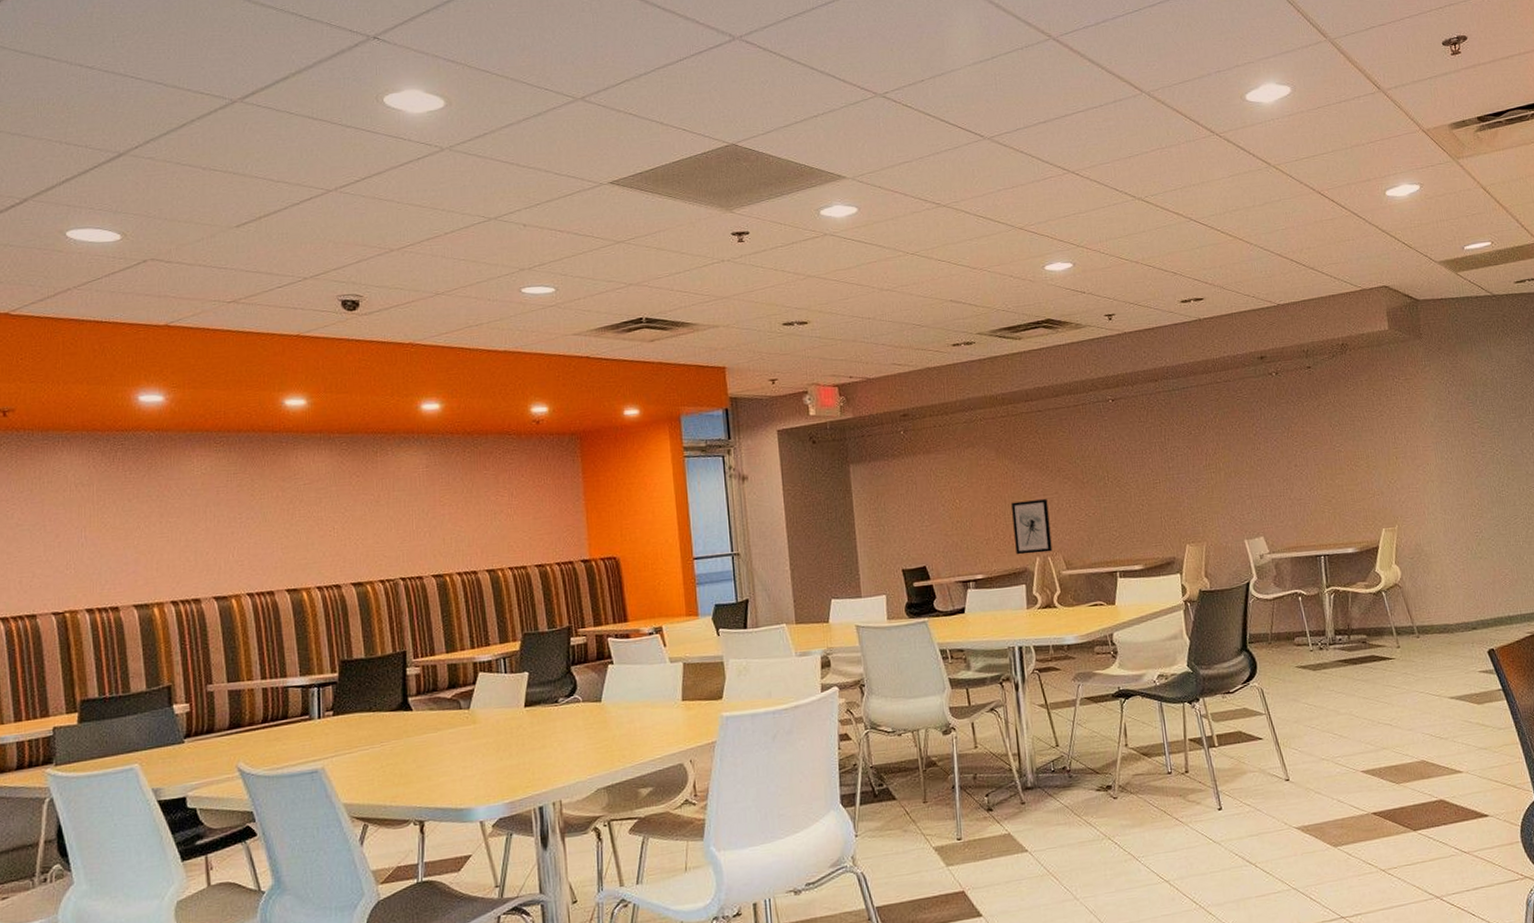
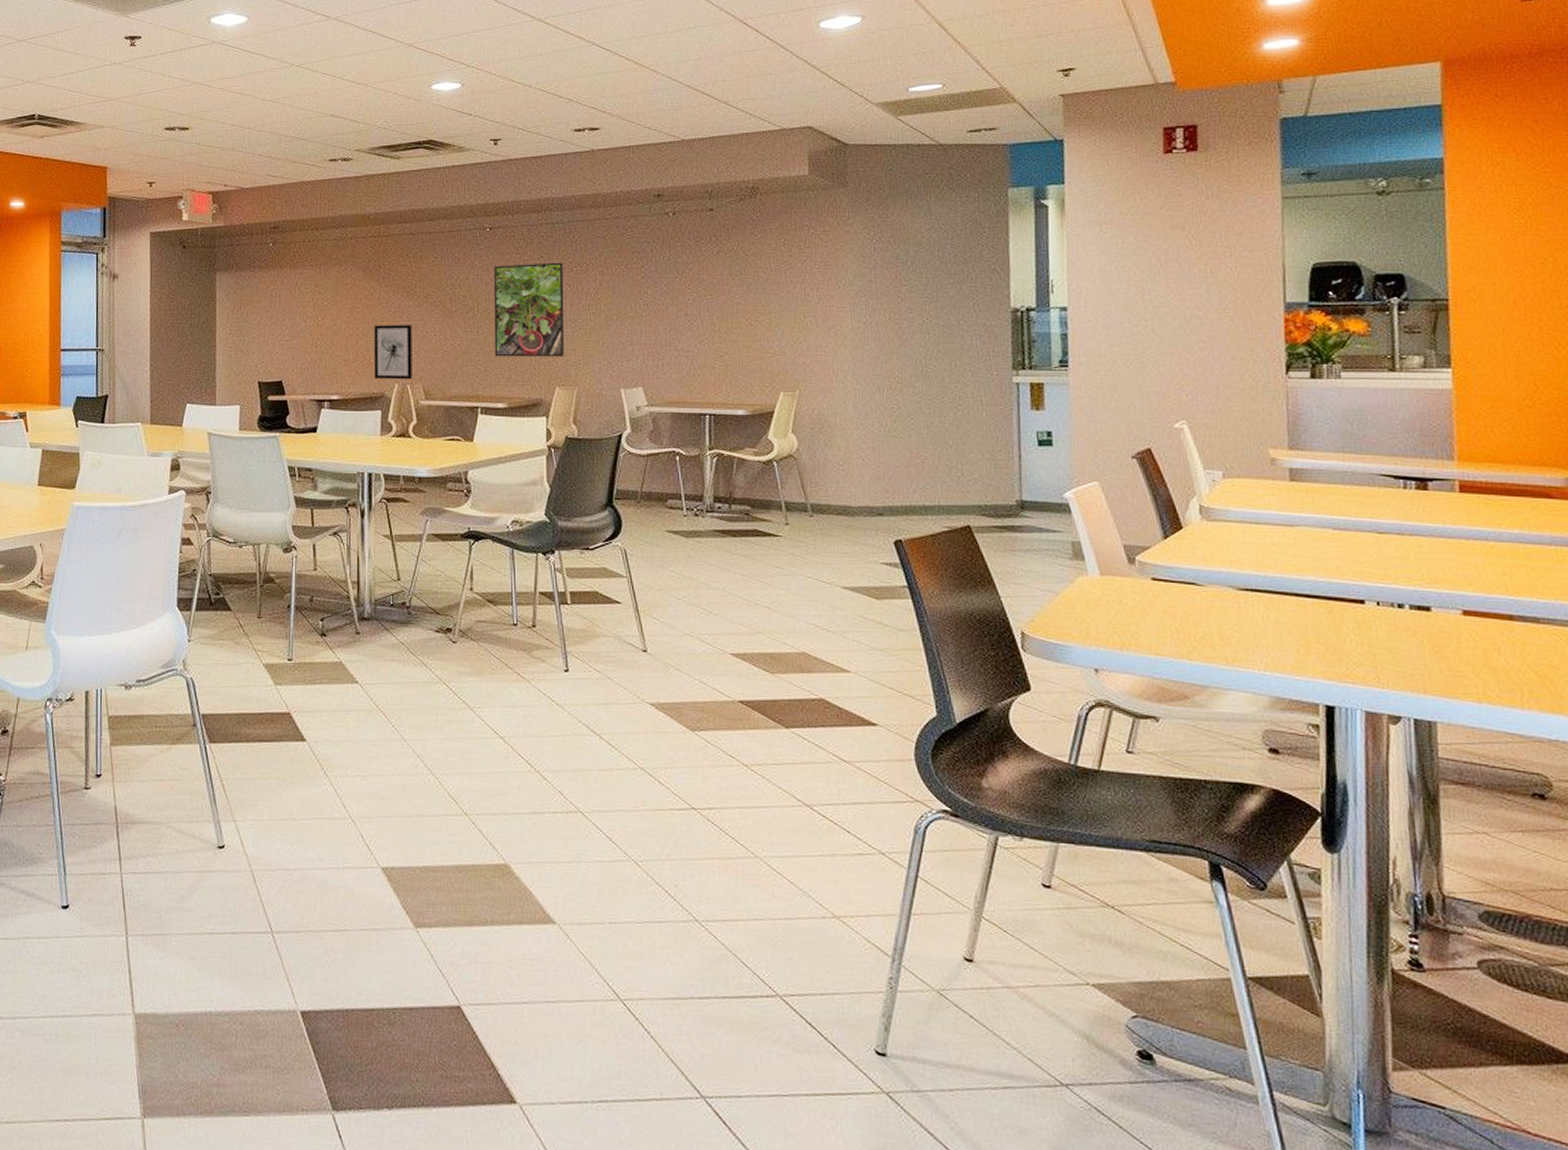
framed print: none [1119,426,1191,522] -> present [494,262,565,357]

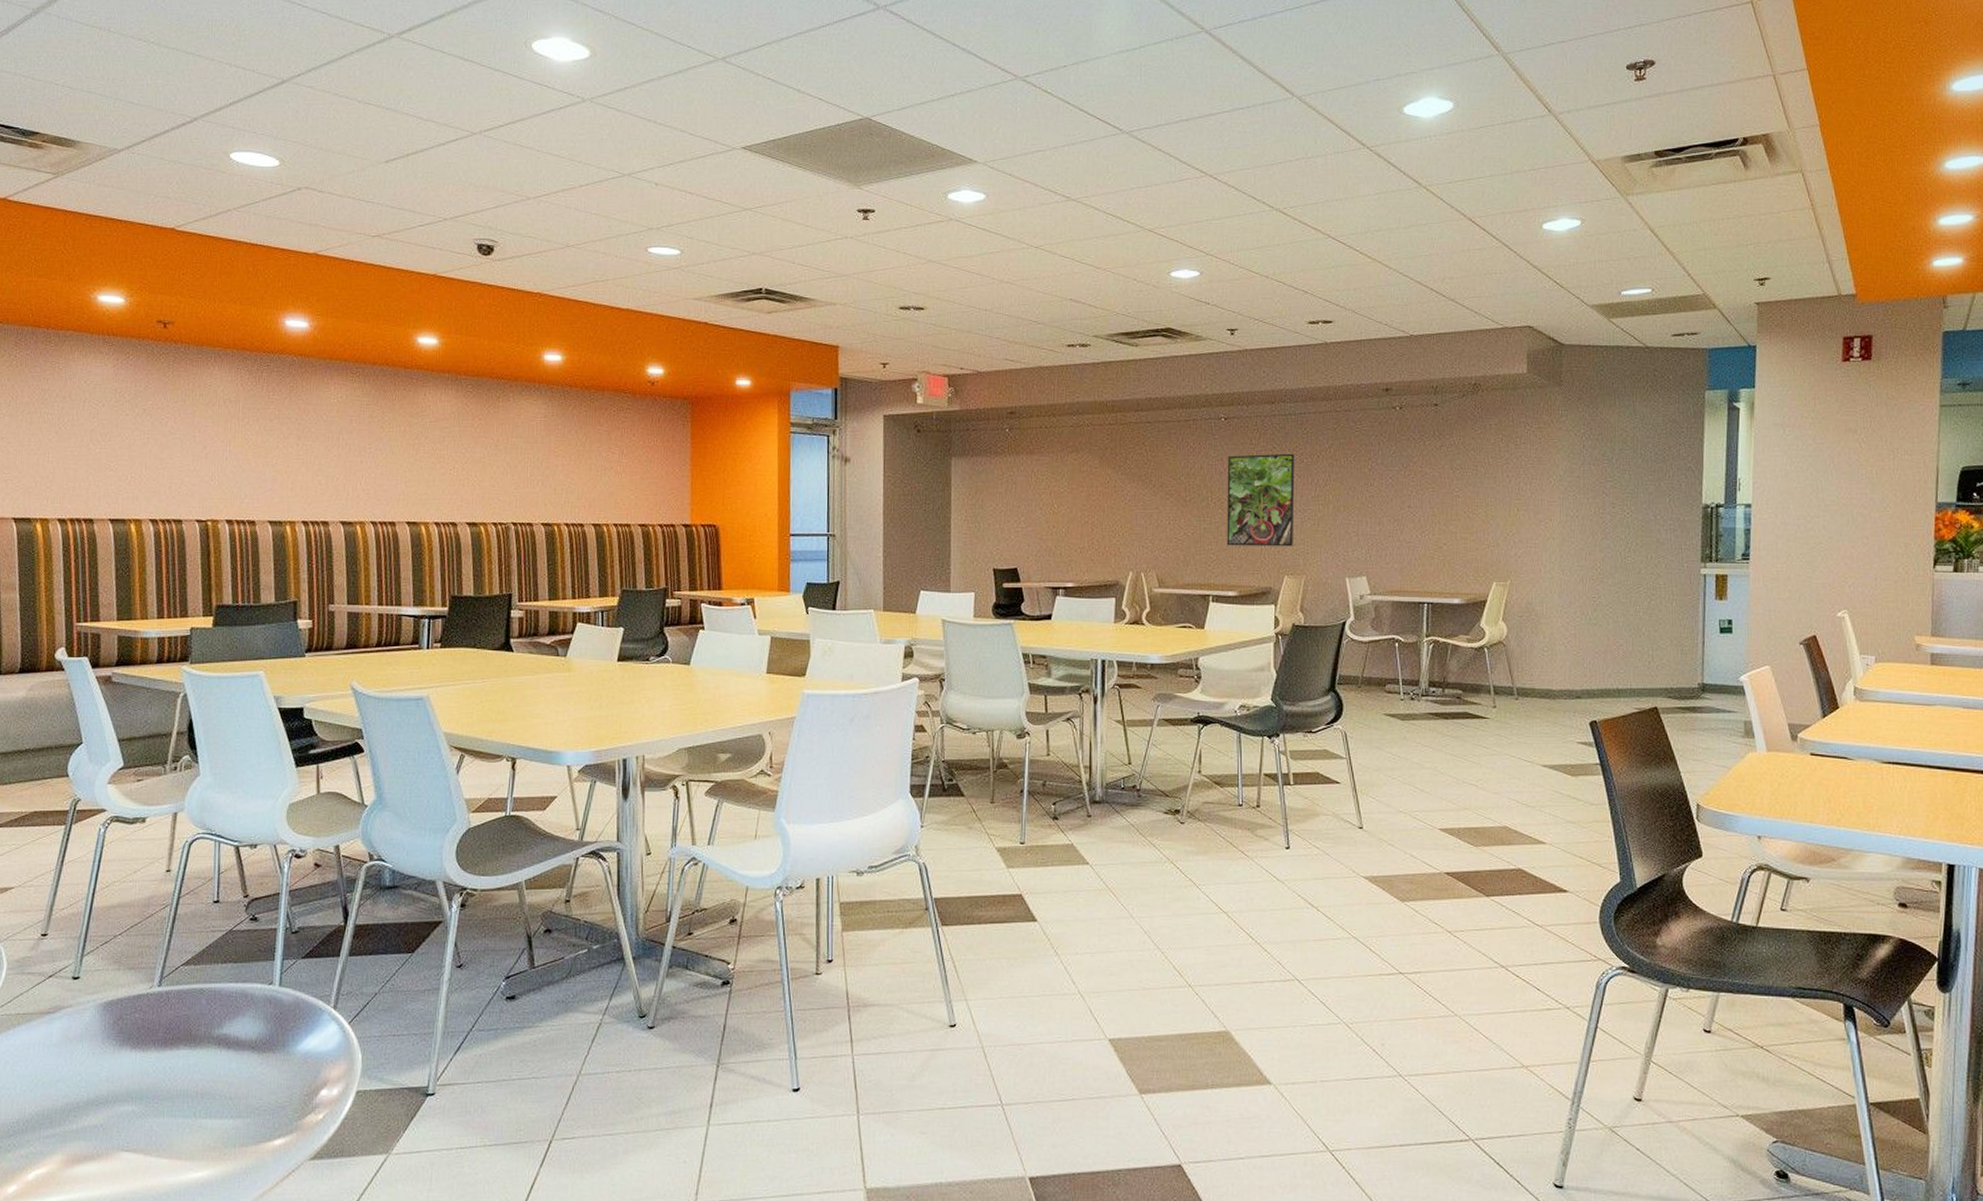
wall art: present [374,325,412,380] -> none [1109,513,1147,568]

